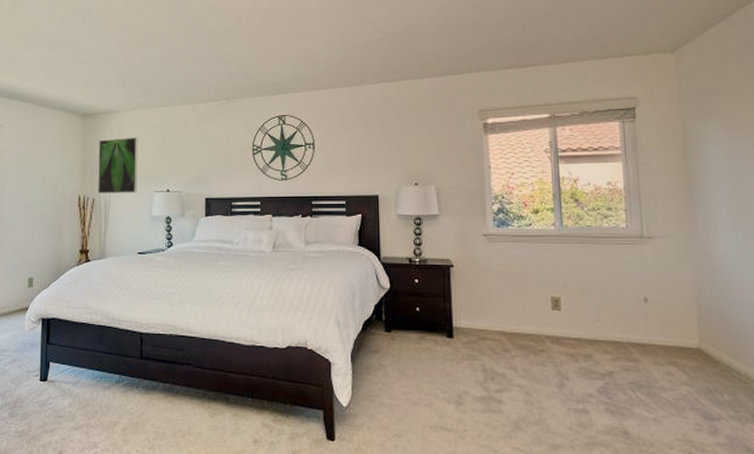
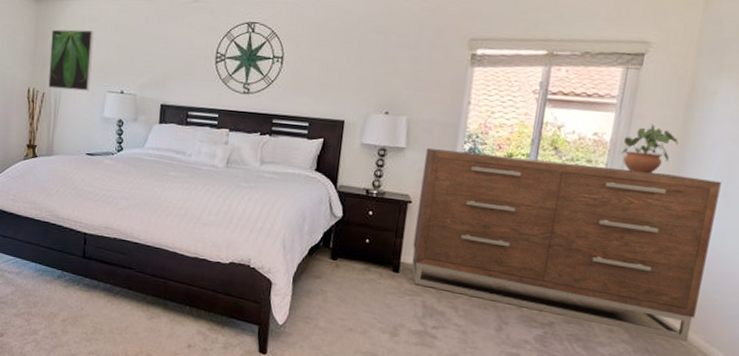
dresser: none [459,212,746,377] -> present [411,148,722,343]
potted plant: none [635,169,685,215] -> present [621,124,679,174]

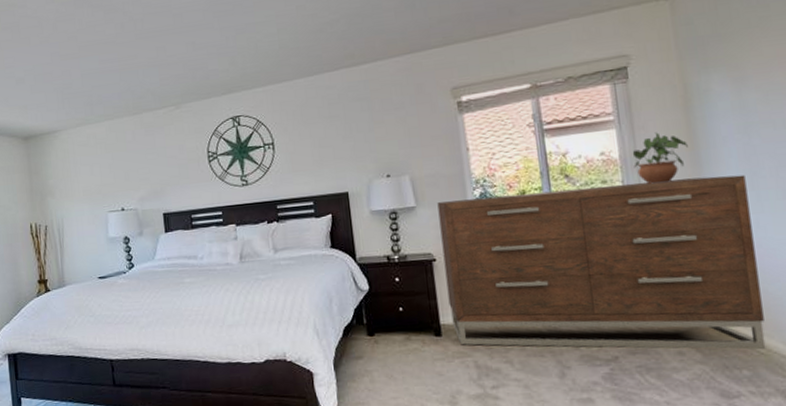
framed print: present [48,29,94,92] -> none [44,156,91,220]

